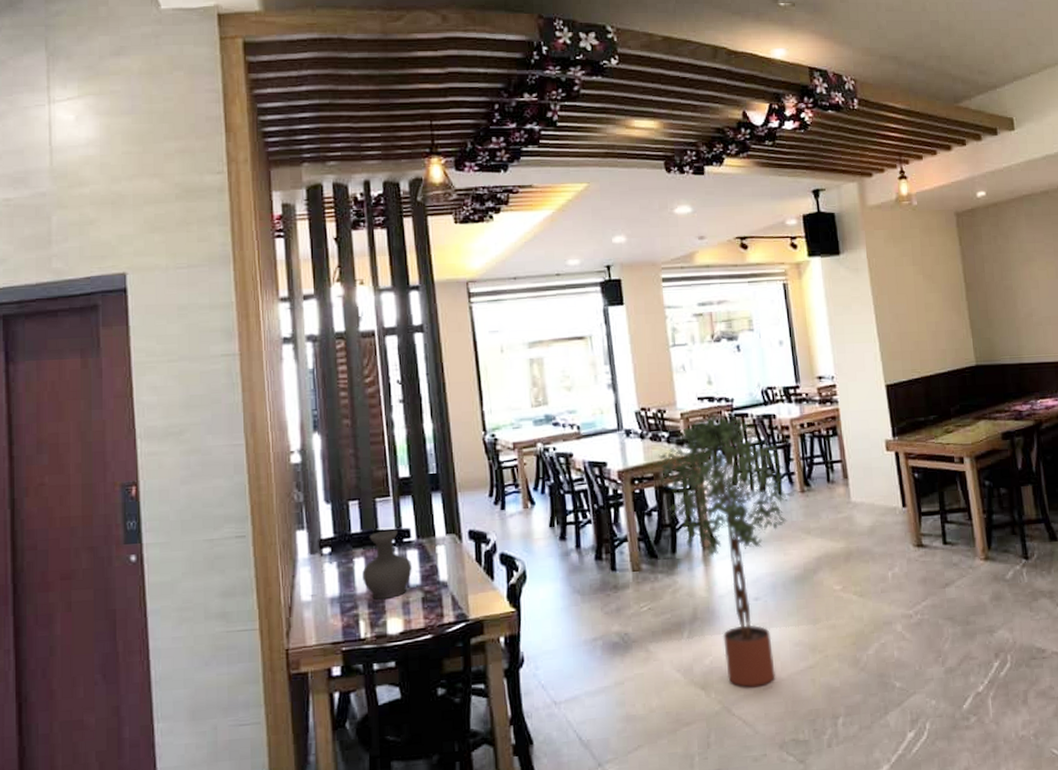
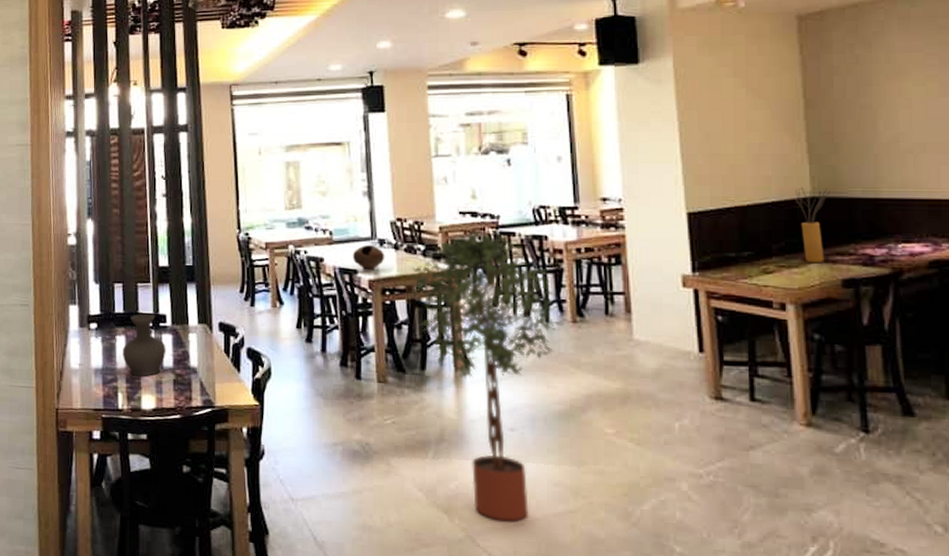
bowl: none [600,435,632,463] -> present [352,244,385,272]
vase: none [964,357,989,422] -> present [795,187,830,264]

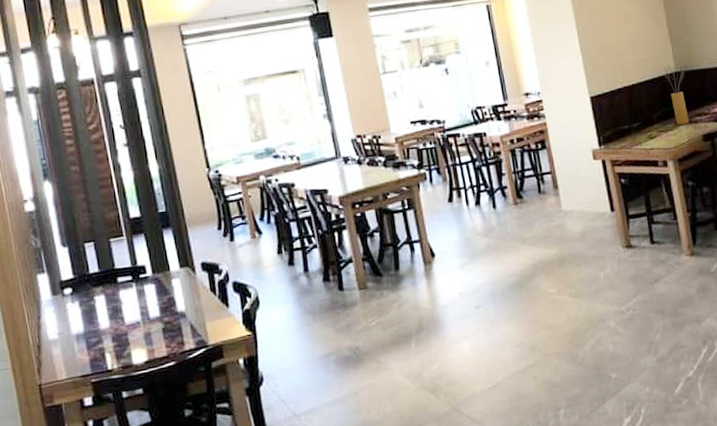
vase: present [123,313,166,377] -> none [104,267,151,334]
bowl: present [352,244,385,272] -> none [320,163,351,190]
potted tree: present [407,232,564,522] -> none [373,137,508,388]

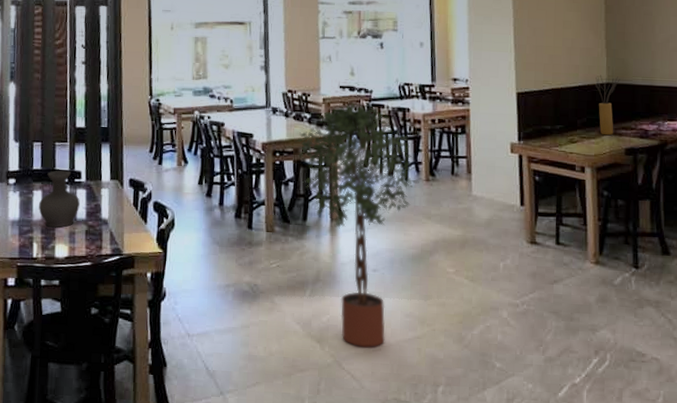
vase: none [104,267,151,334] -> present [39,170,80,229]
potted tree: none [373,137,508,388] -> present [295,103,419,348]

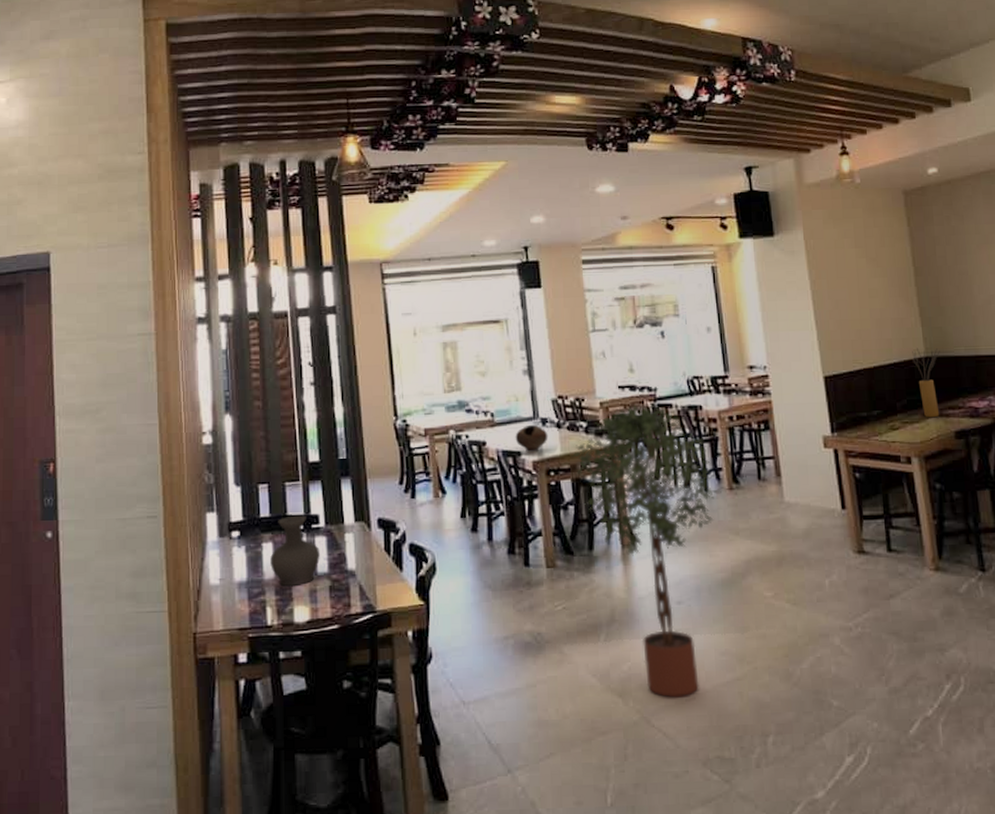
bowl: none [249,112,277,136] -> present [515,424,548,453]

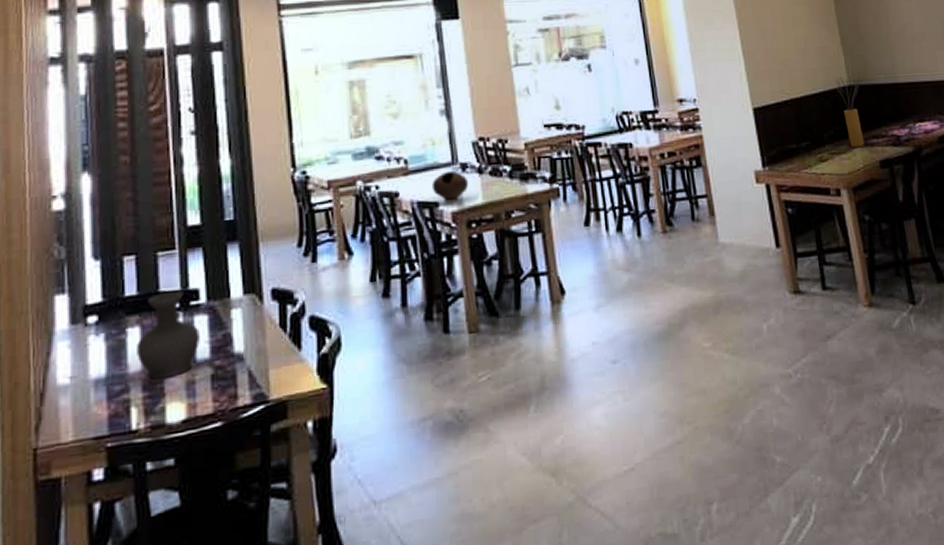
potted tree: present [571,405,722,698] -> none [494,145,655,471]

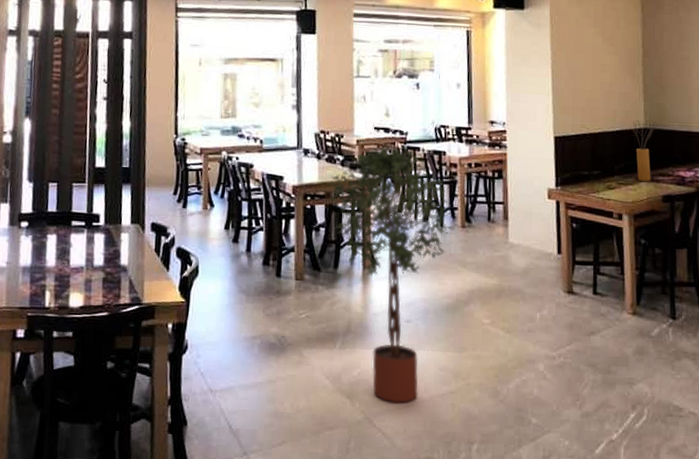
vase: present [137,290,200,381] -> none [53,213,98,276]
bowl: present [431,170,469,203] -> none [279,153,309,179]
potted tree: none [494,145,655,471] -> present [327,146,455,403]

